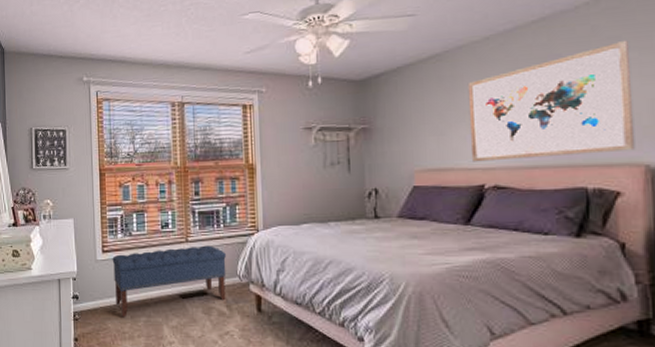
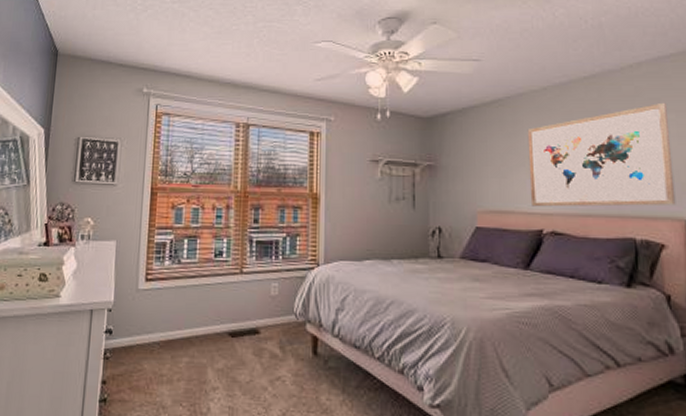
bench: present [112,245,226,318] -> none [155,278,283,358]

